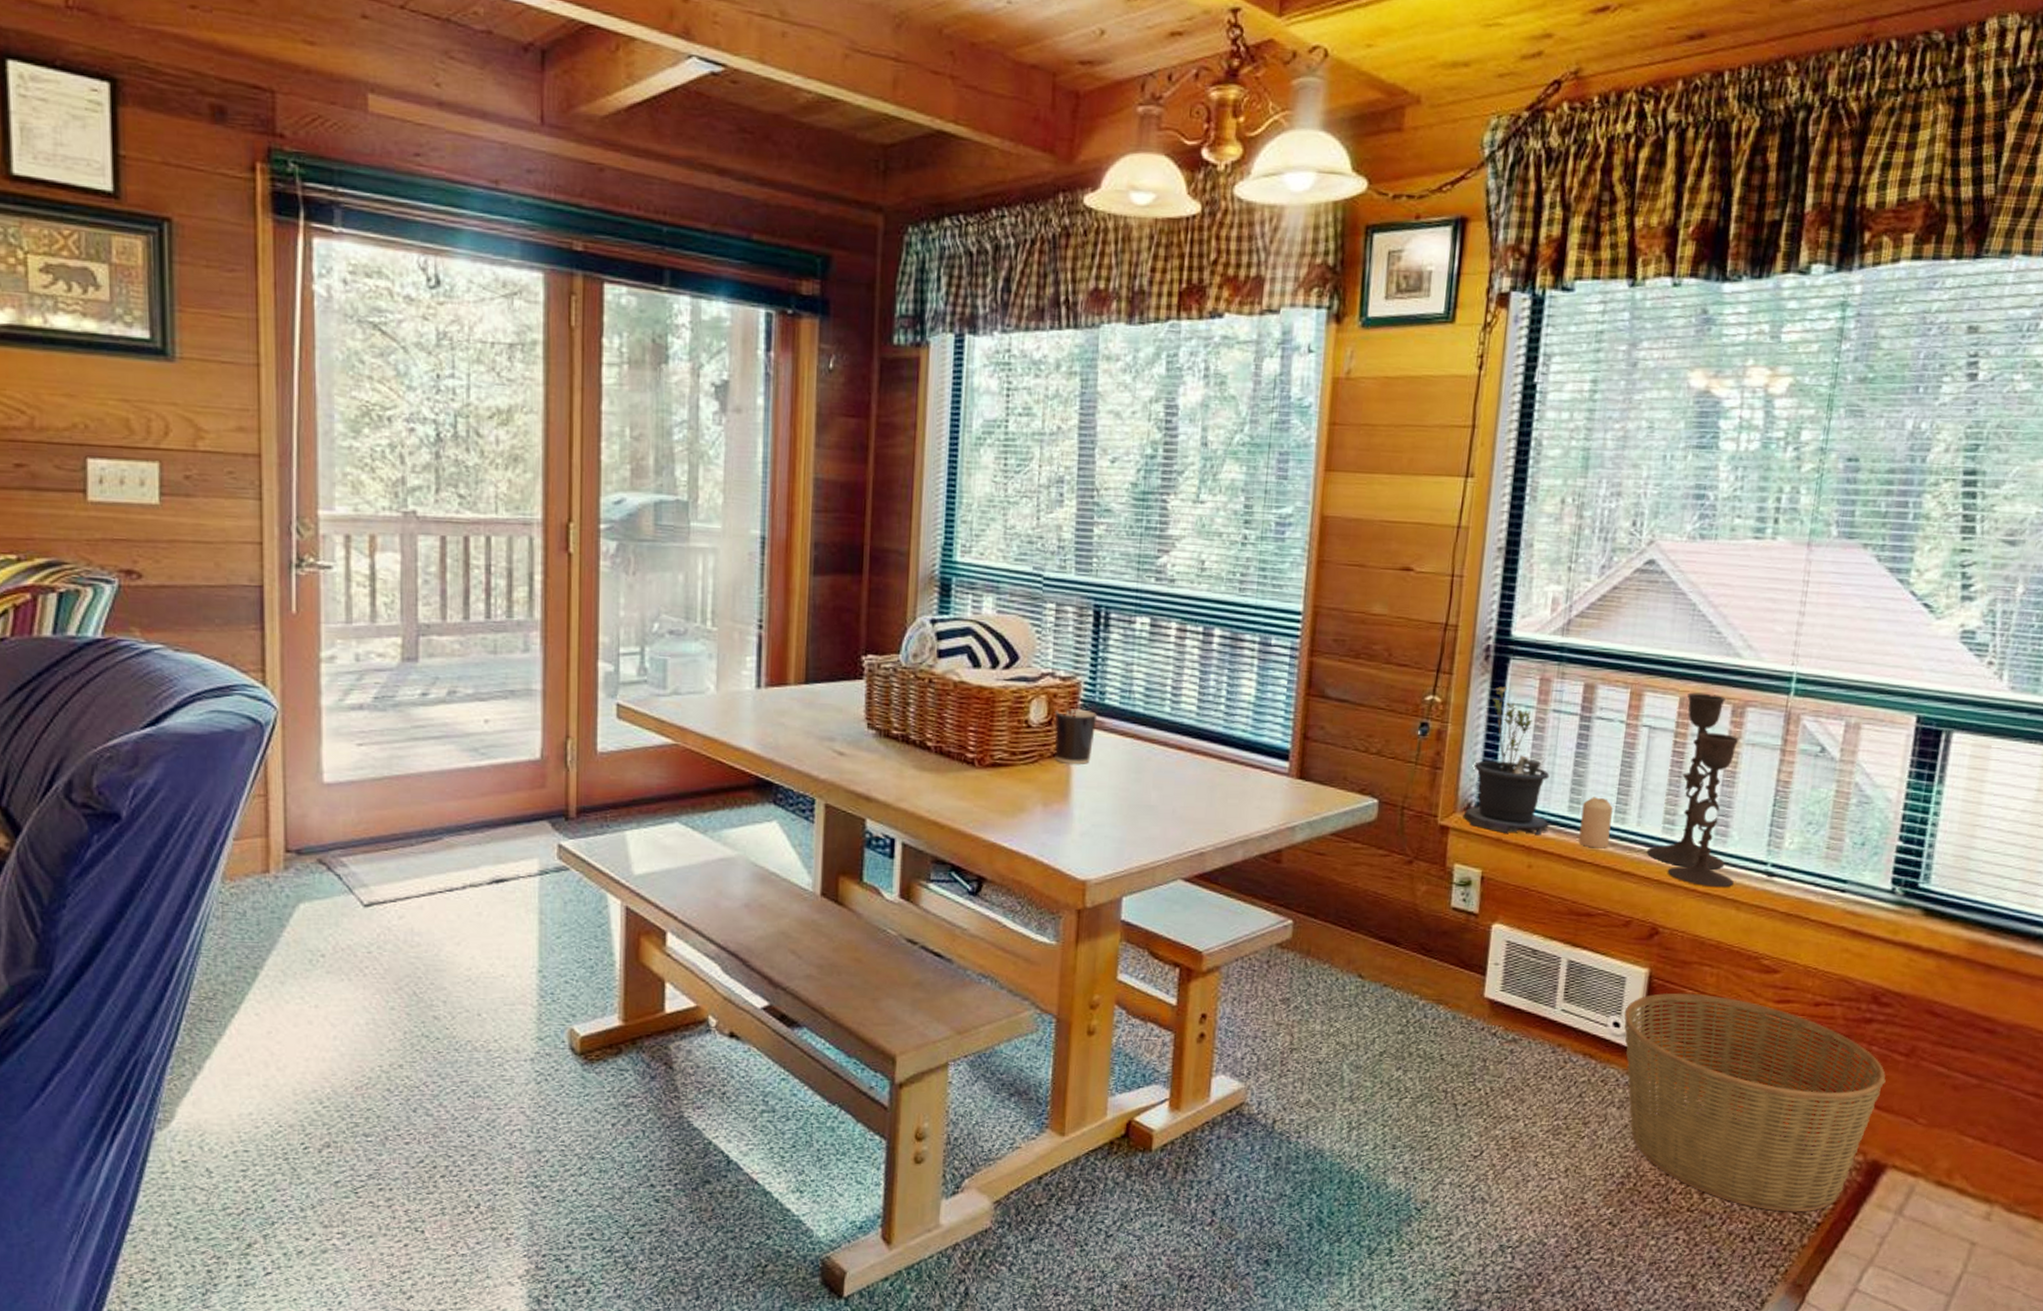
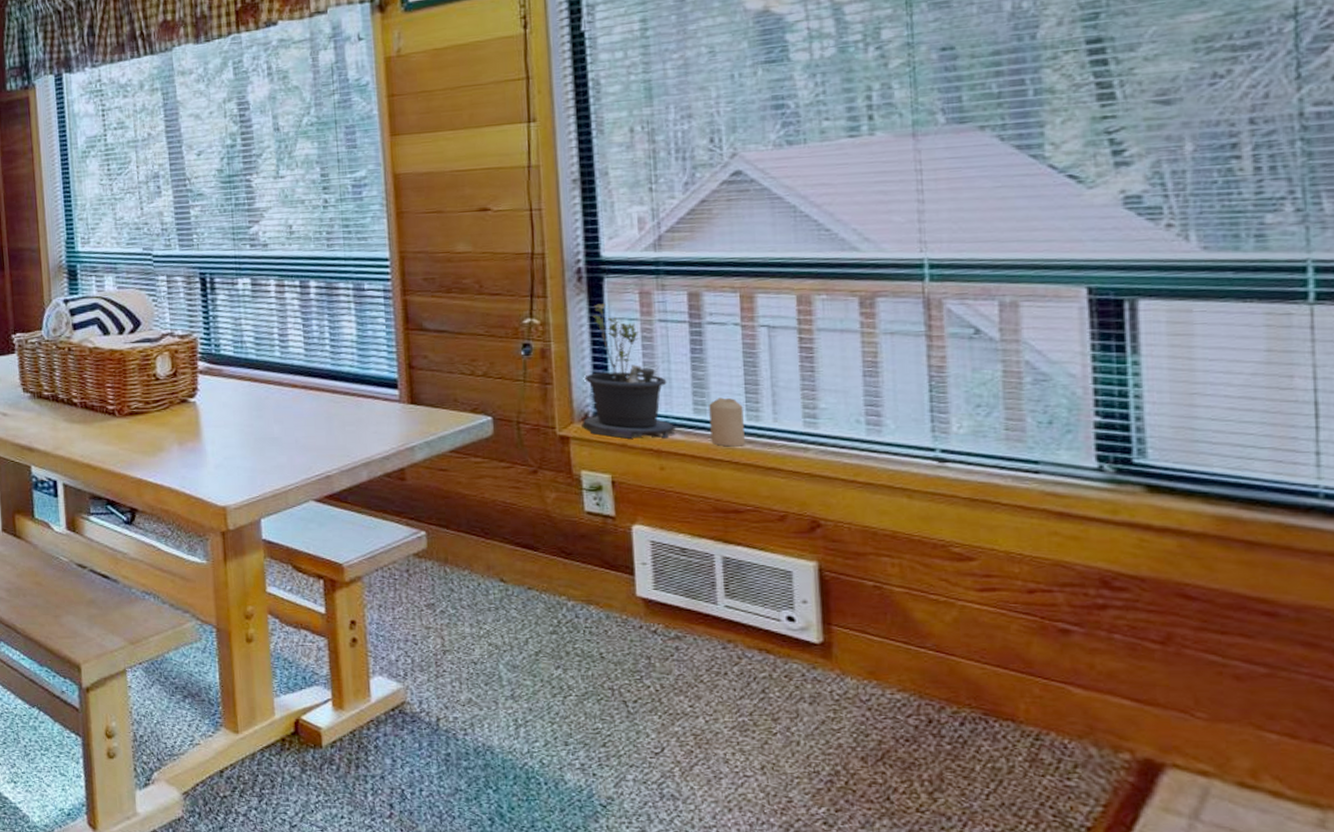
mug: present [1054,708,1098,765] -> none [178,360,216,408]
basket: present [1624,992,1886,1212] -> none [797,584,1141,815]
candlestick: present [1647,692,1740,888] -> none [791,288,899,477]

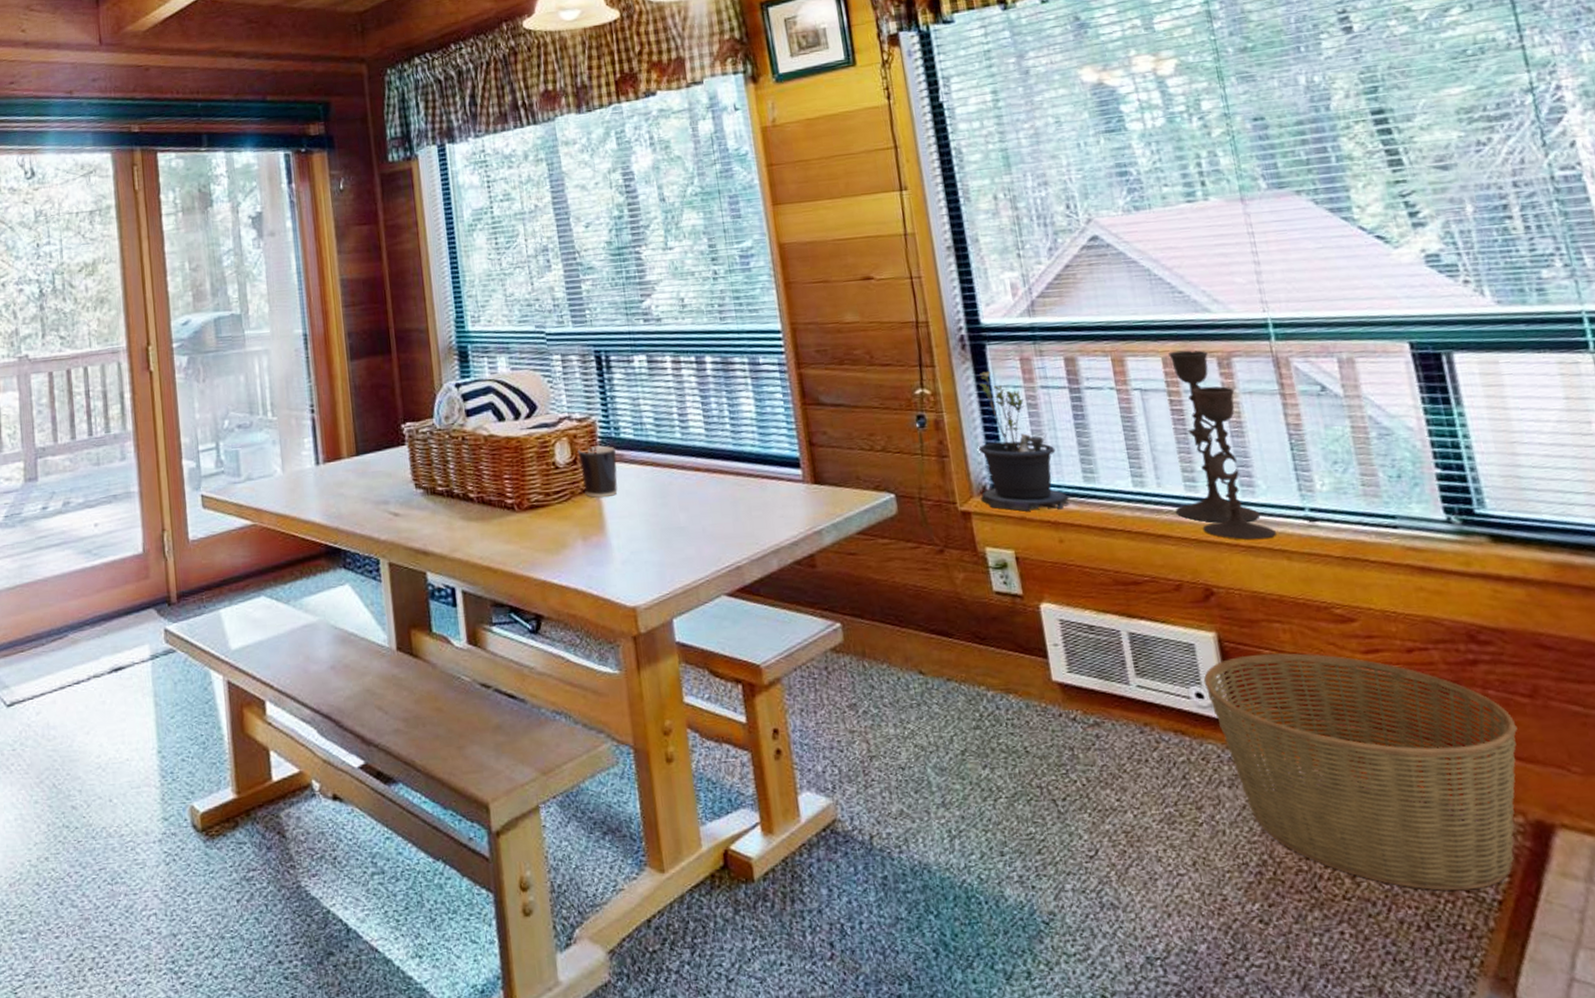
mug: none [178,360,216,408] -> present [577,445,618,498]
candle: present [709,398,745,447] -> none [1096,464,1135,515]
candlestick: none [791,288,899,477] -> present [1169,350,1276,540]
basket: none [797,584,1141,815] -> present [1203,653,1517,892]

